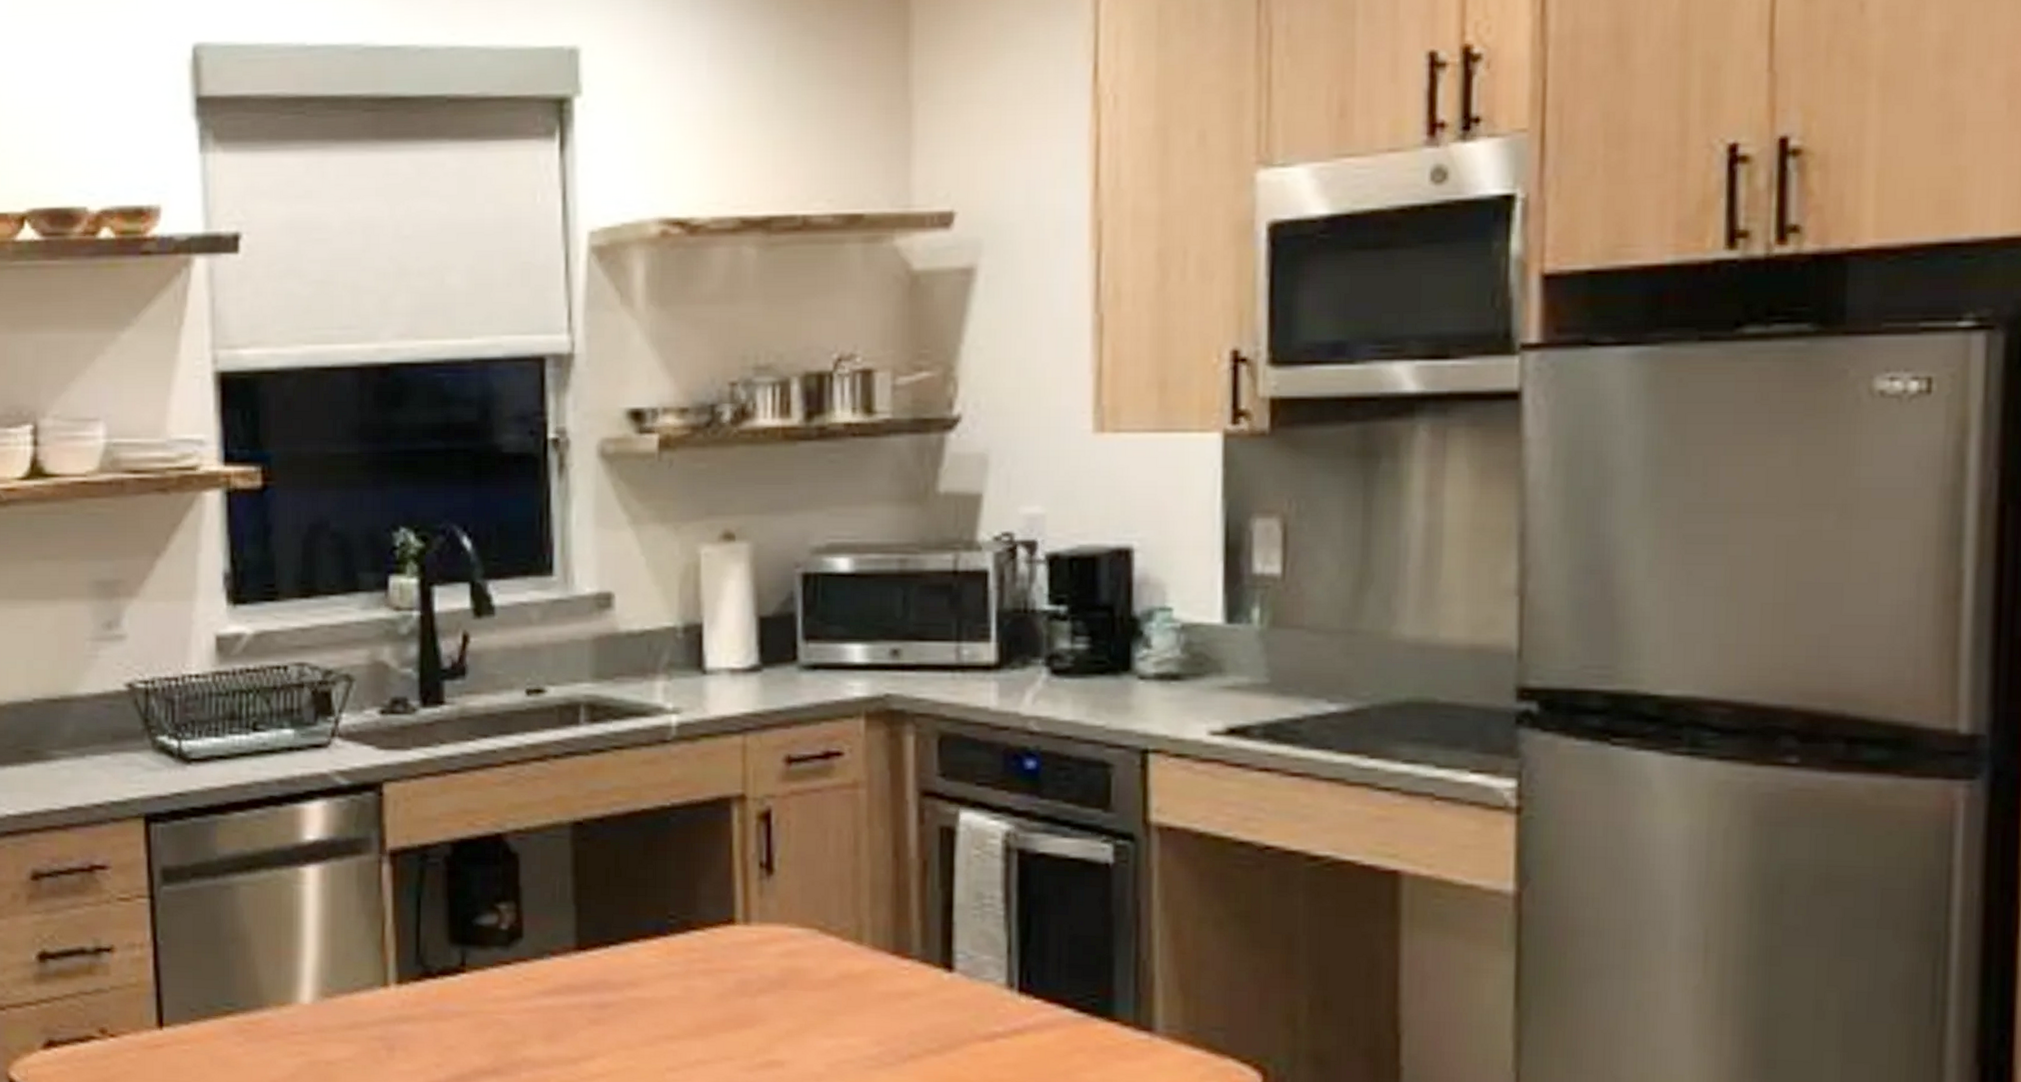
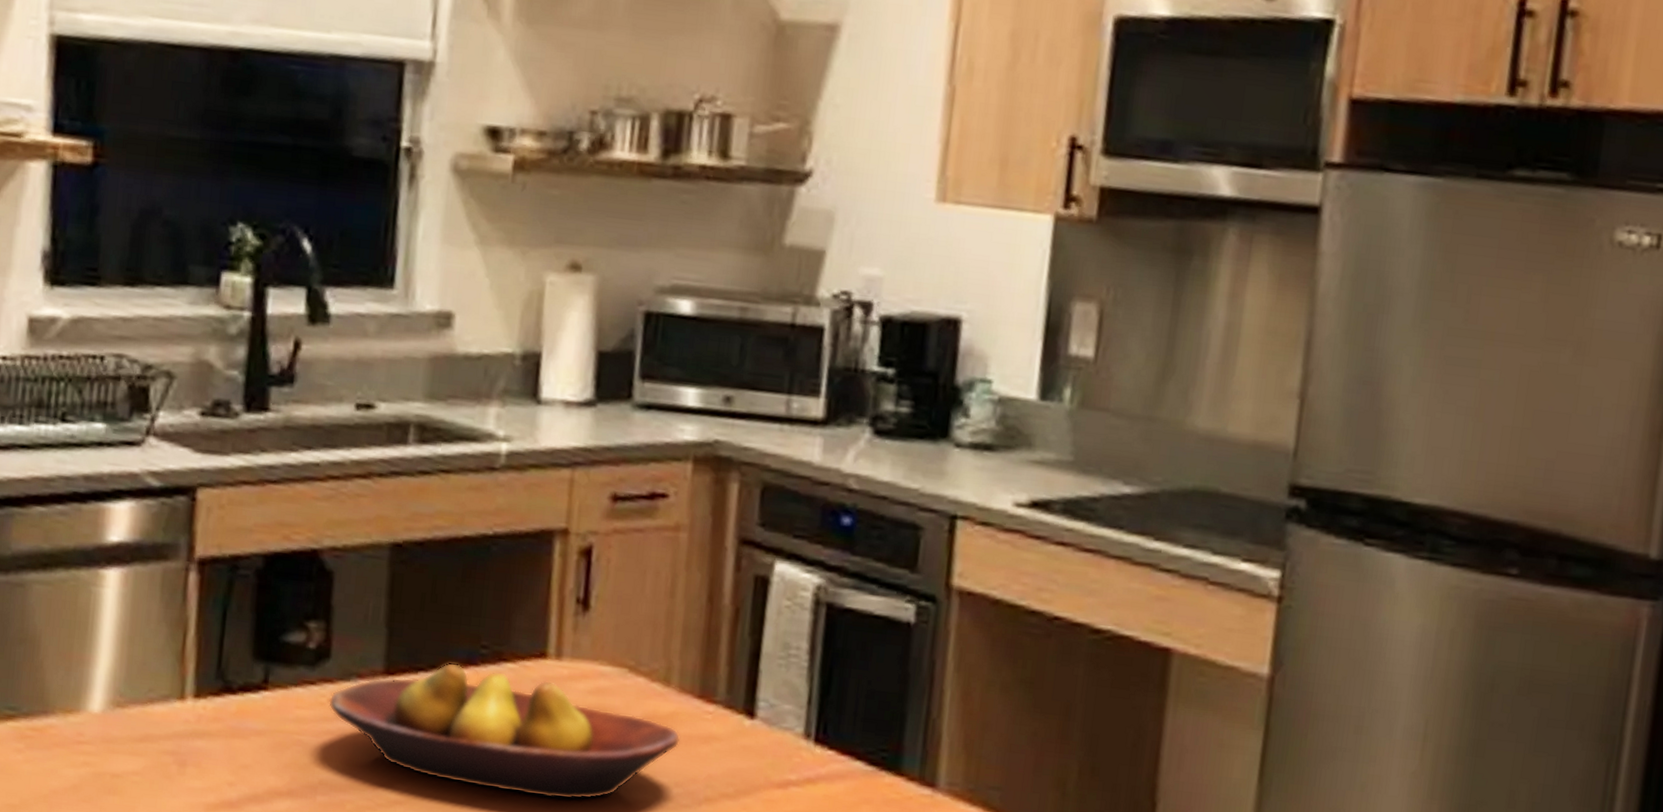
fruit bowl: none [525,934,878,1064] -> present [328,662,681,800]

